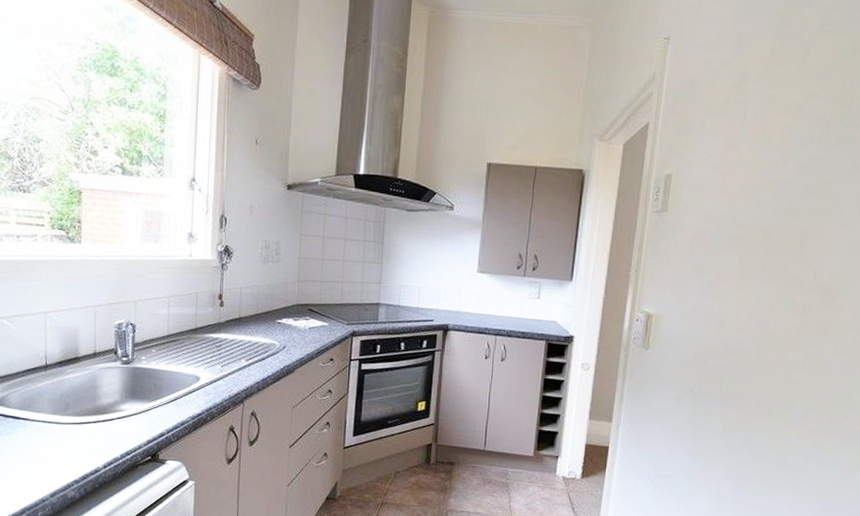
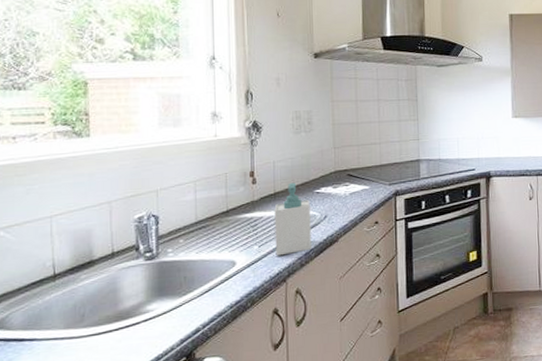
soap bottle: none [236,310,271,378] -> present [274,182,312,256]

